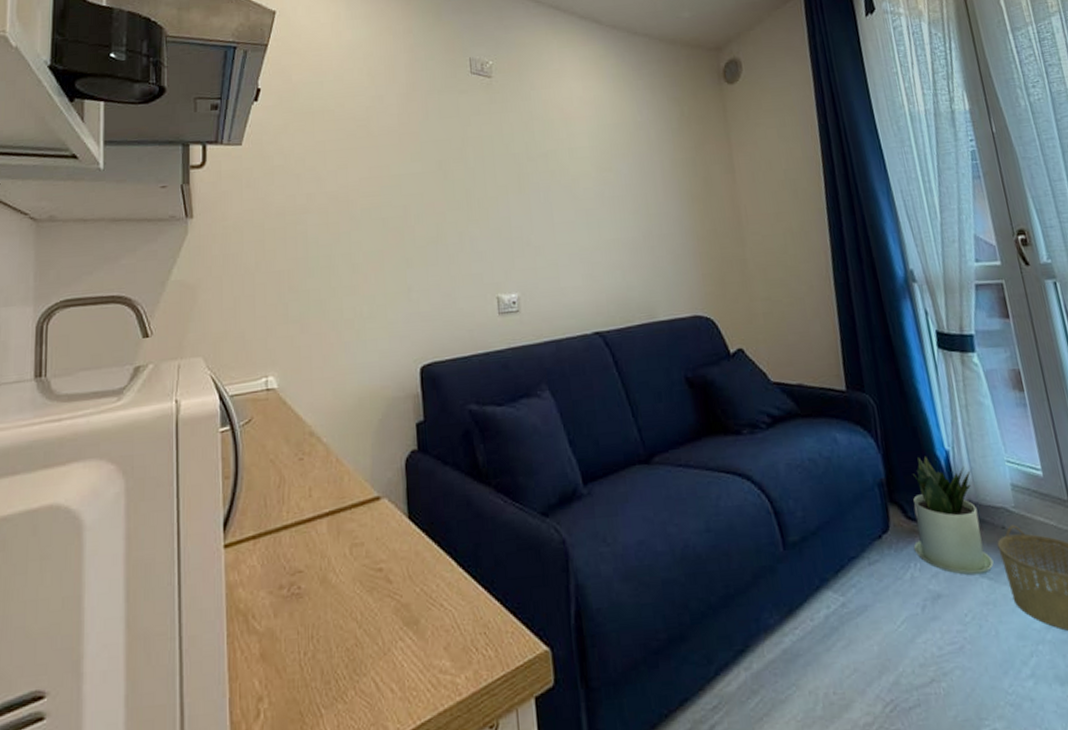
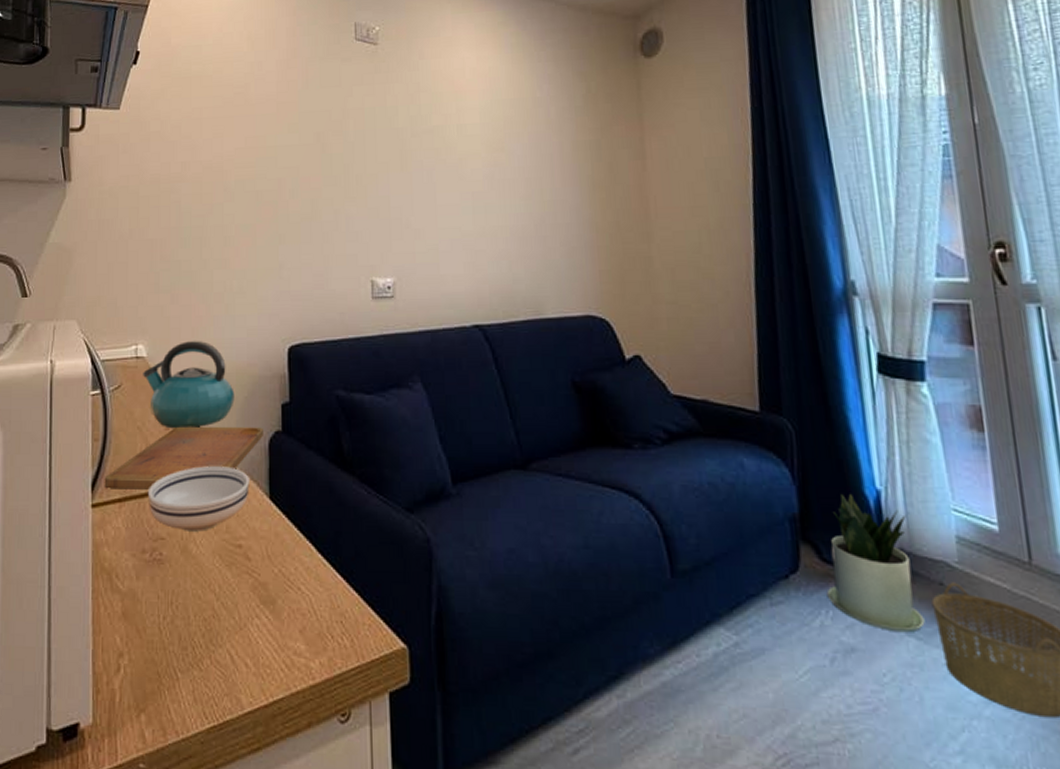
cutting board: none [237,448,401,527] -> present [104,426,265,490]
kettle: none [274,367,369,459] -> present [143,340,235,429]
bowl: none [283,490,388,561] -> present [147,466,250,532]

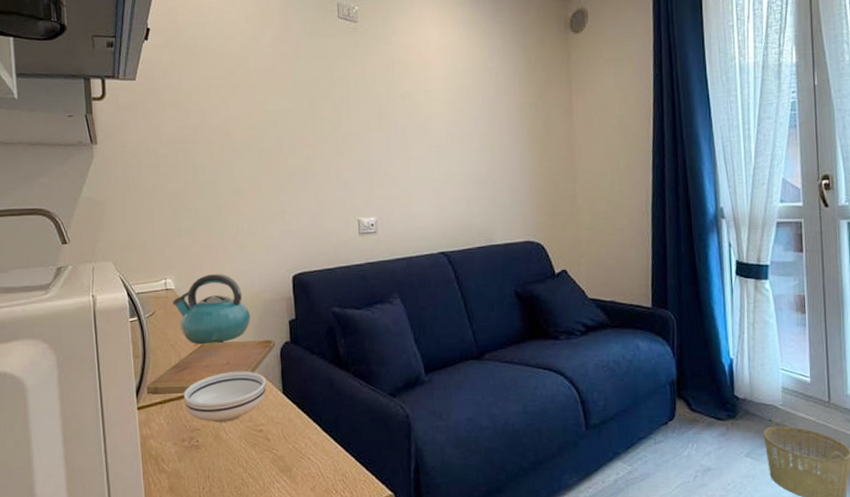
planter: present [826,495,925,633] -> none [693,363,758,455]

